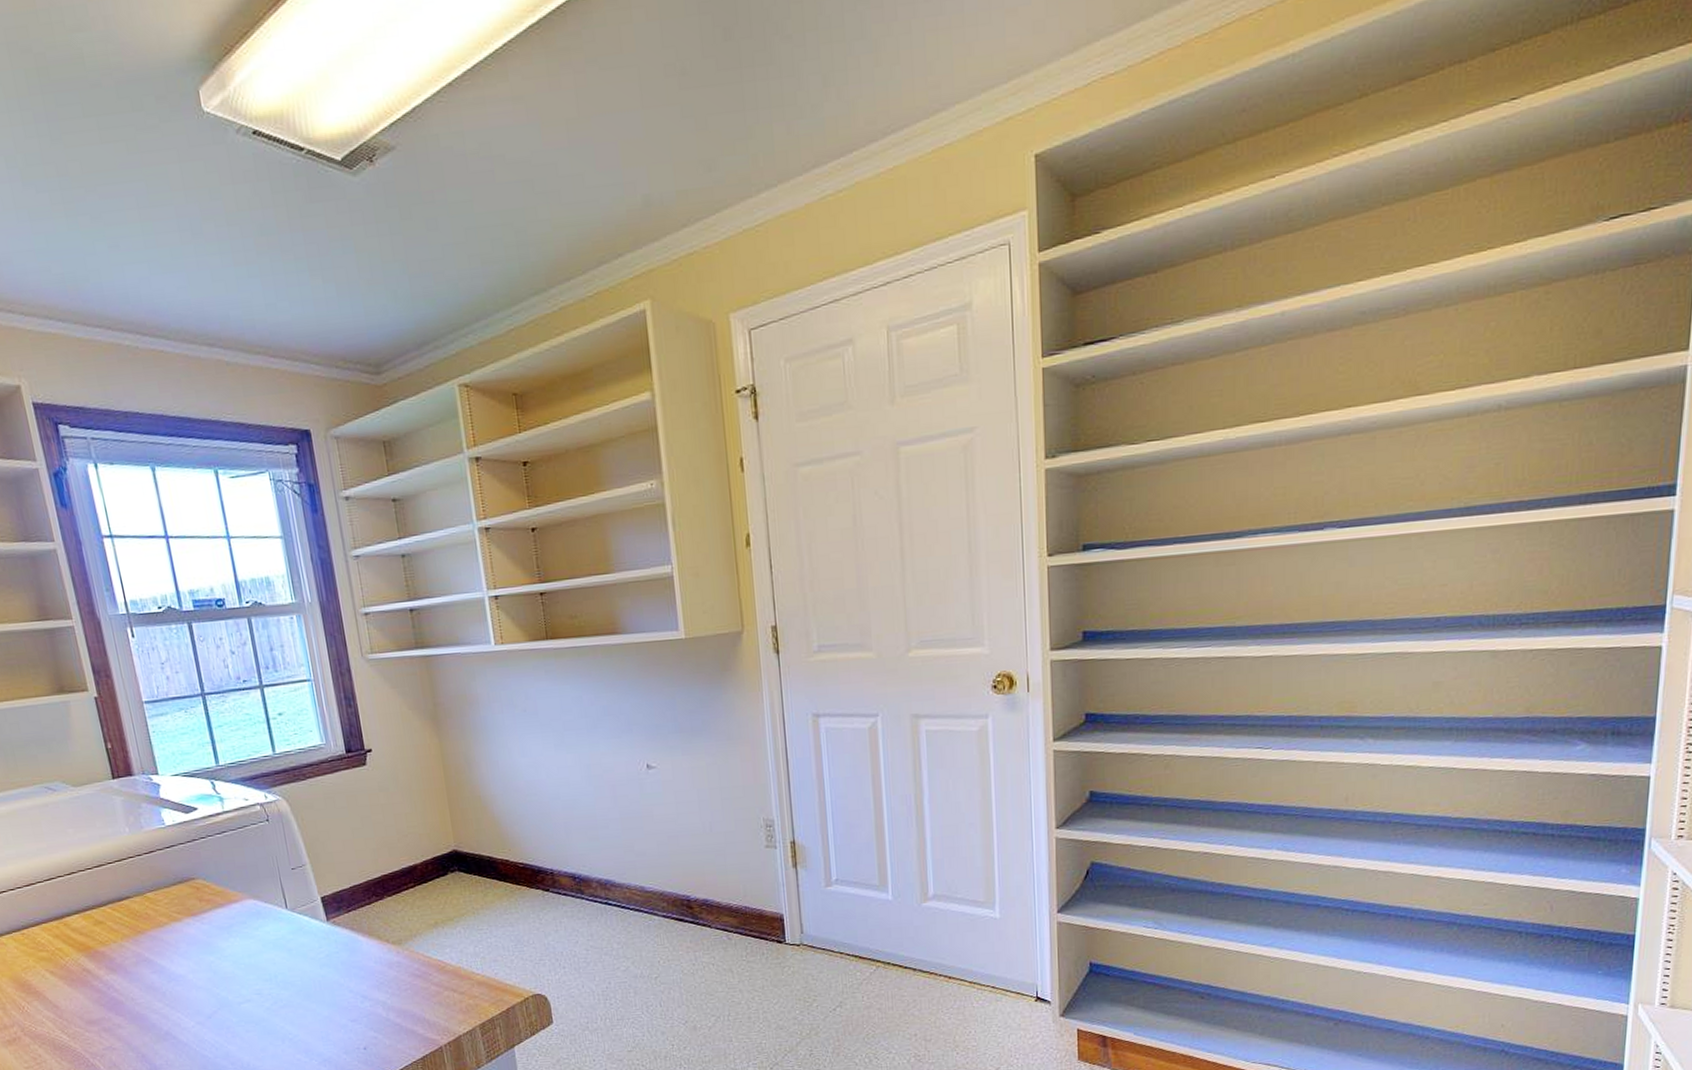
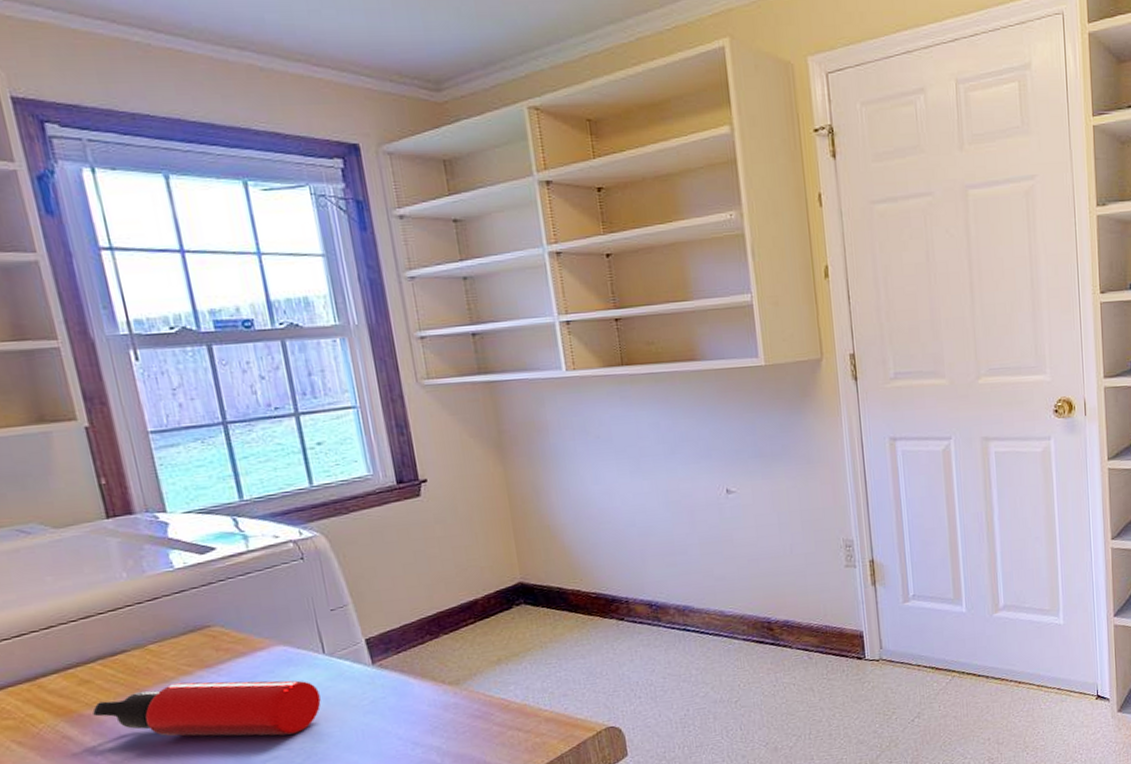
water bottle: none [105,928,285,981] -> present [92,680,321,737]

